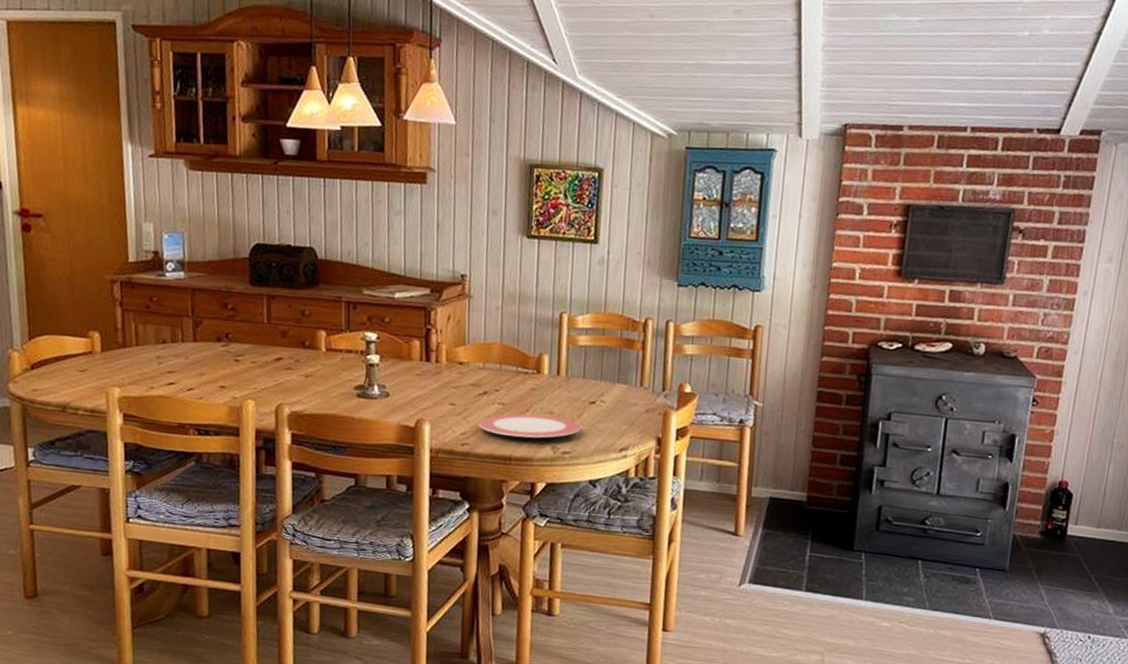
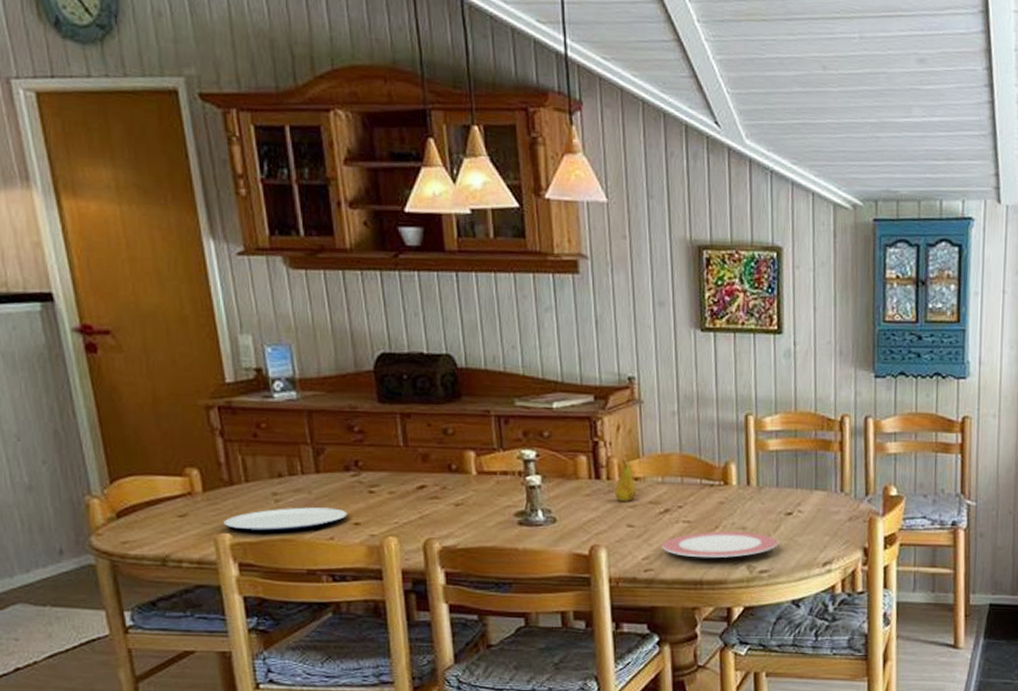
plate: none [115,369,216,389] -> present [223,507,348,531]
fruit: none [441,346,460,383] -> present [615,460,636,501]

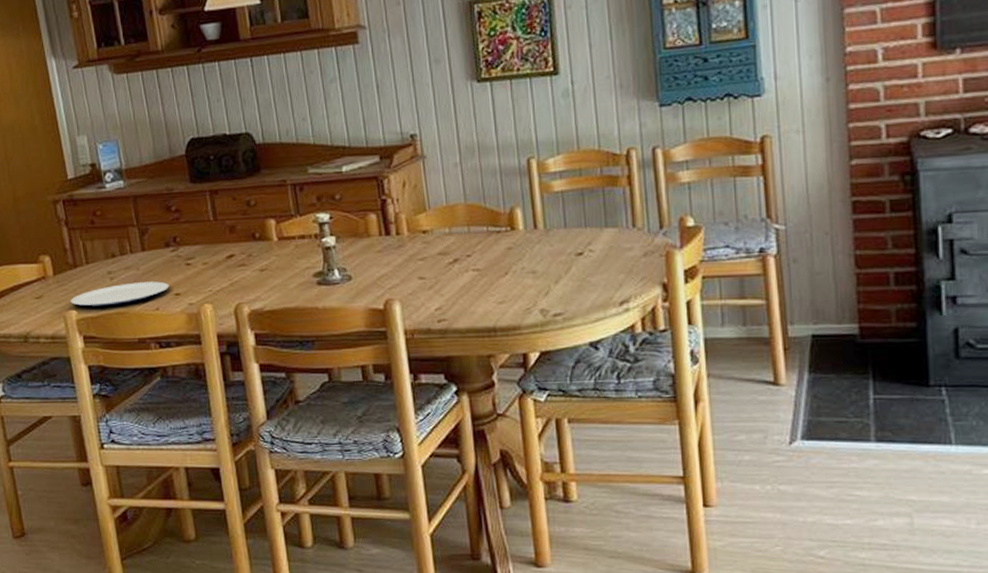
fruit: present [615,460,636,501] -> none [405,215,425,255]
plate: present [662,530,779,559] -> none [453,275,571,305]

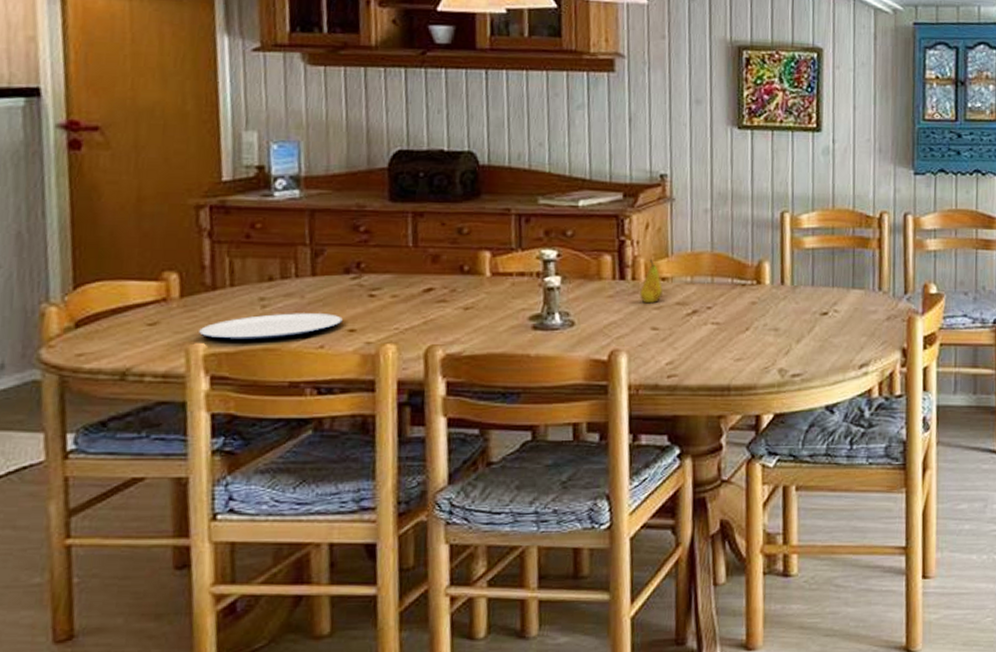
fruit: none [405,215,425,255] -> present [640,260,663,303]

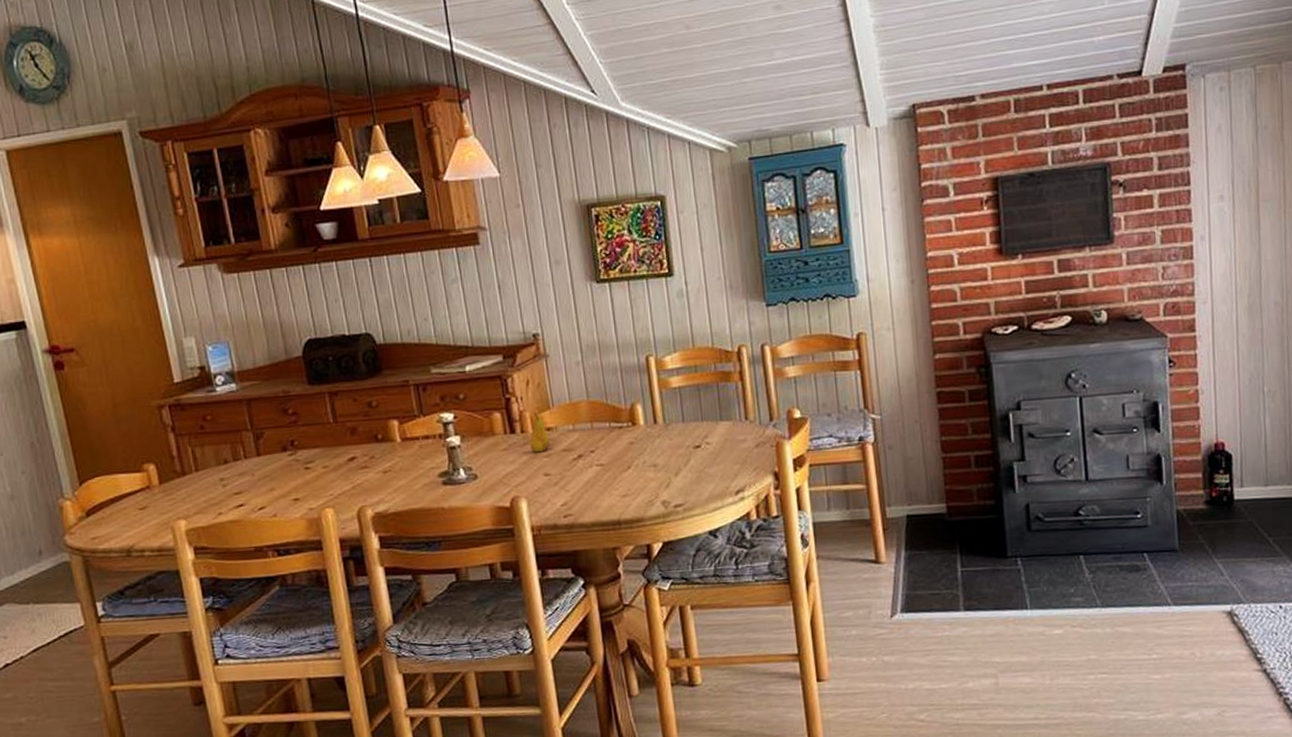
plate: present [199,313,343,340] -> none [179,487,288,516]

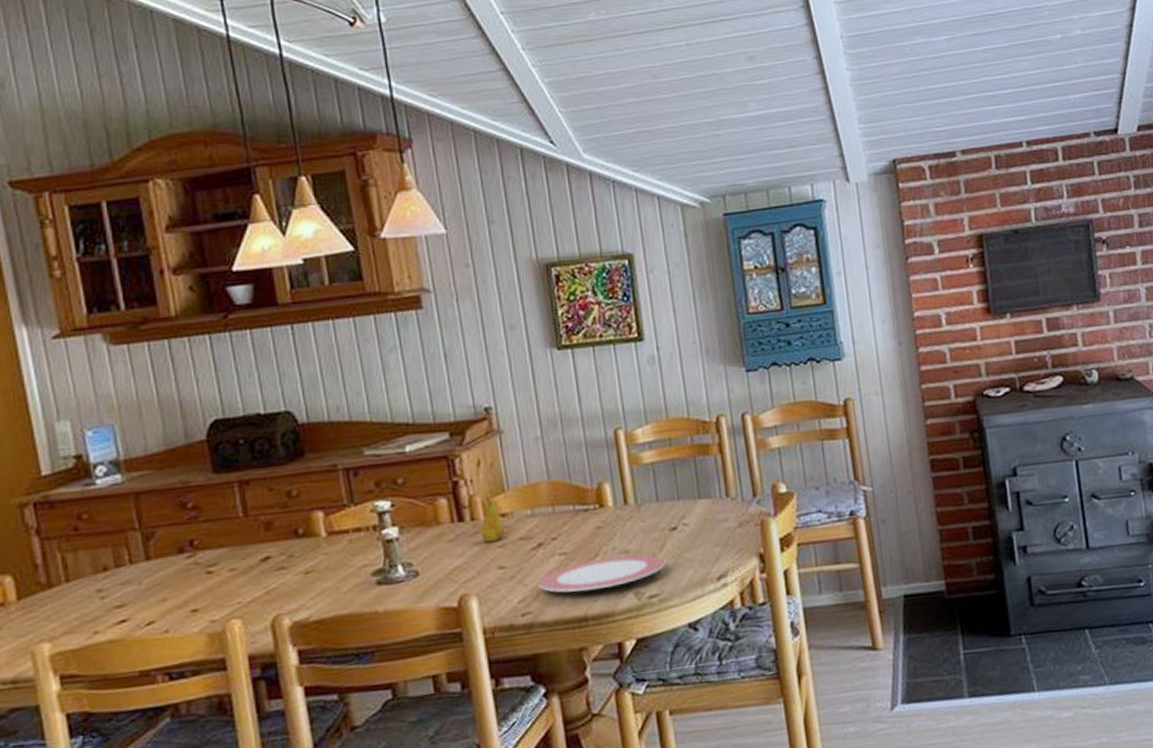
plate: none [578,468,690,499] -> present [538,555,666,593]

